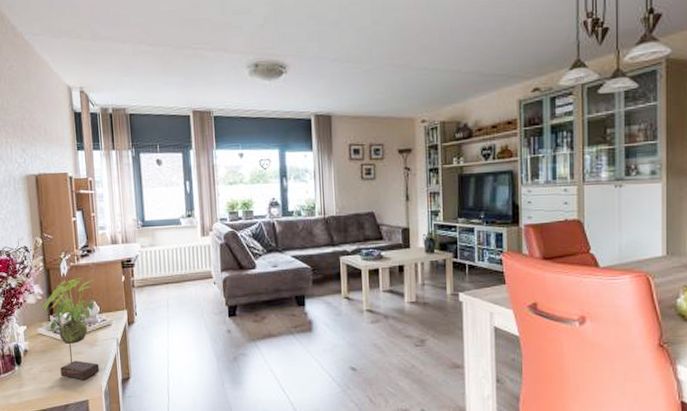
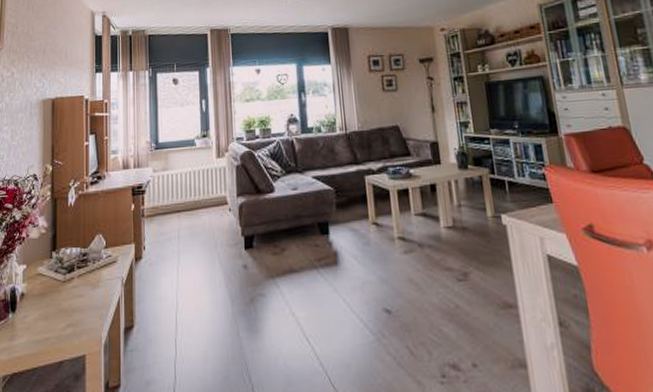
plant: present [40,278,100,380] -> none [42,208,104,330]

